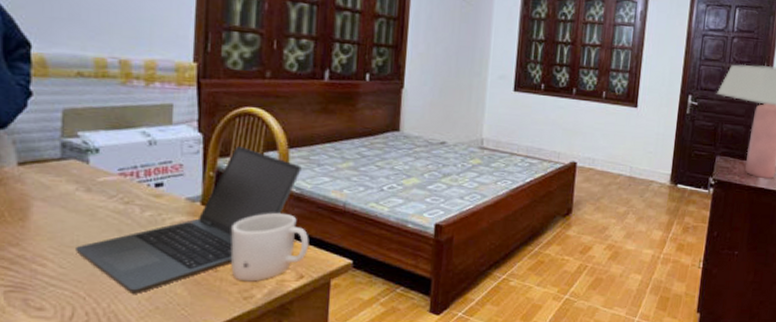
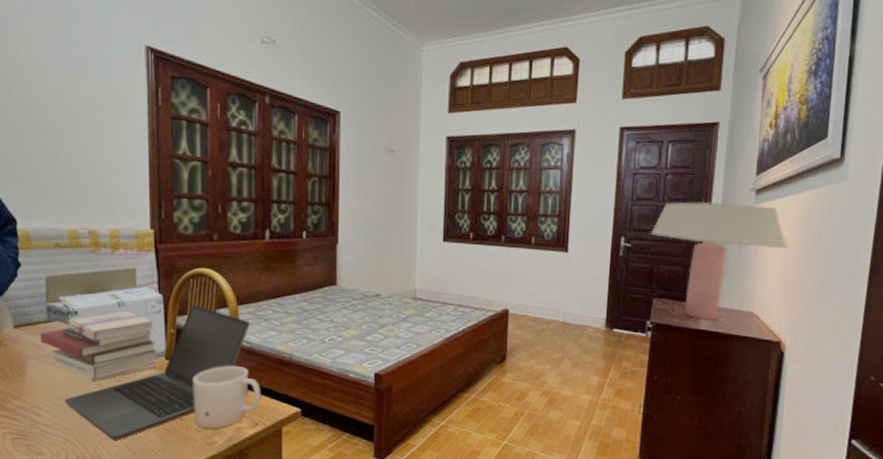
books: none [50,150,194,227] -> present [40,311,159,381]

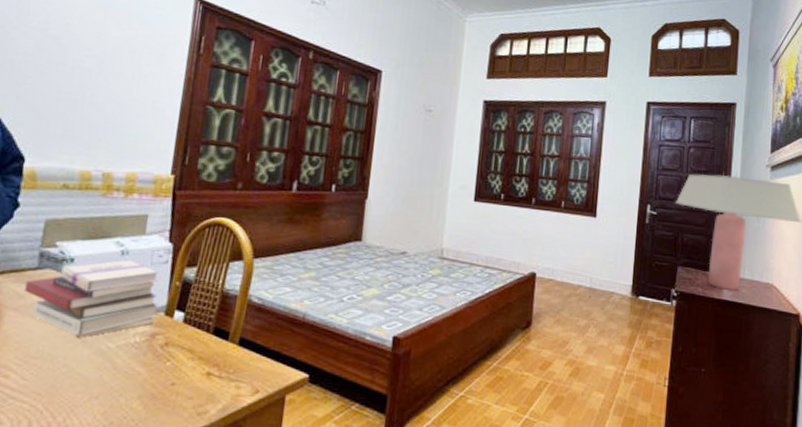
laptop: present [65,305,250,440] -> none [39,256,265,408]
mug: present [193,365,261,429] -> none [188,323,268,396]

